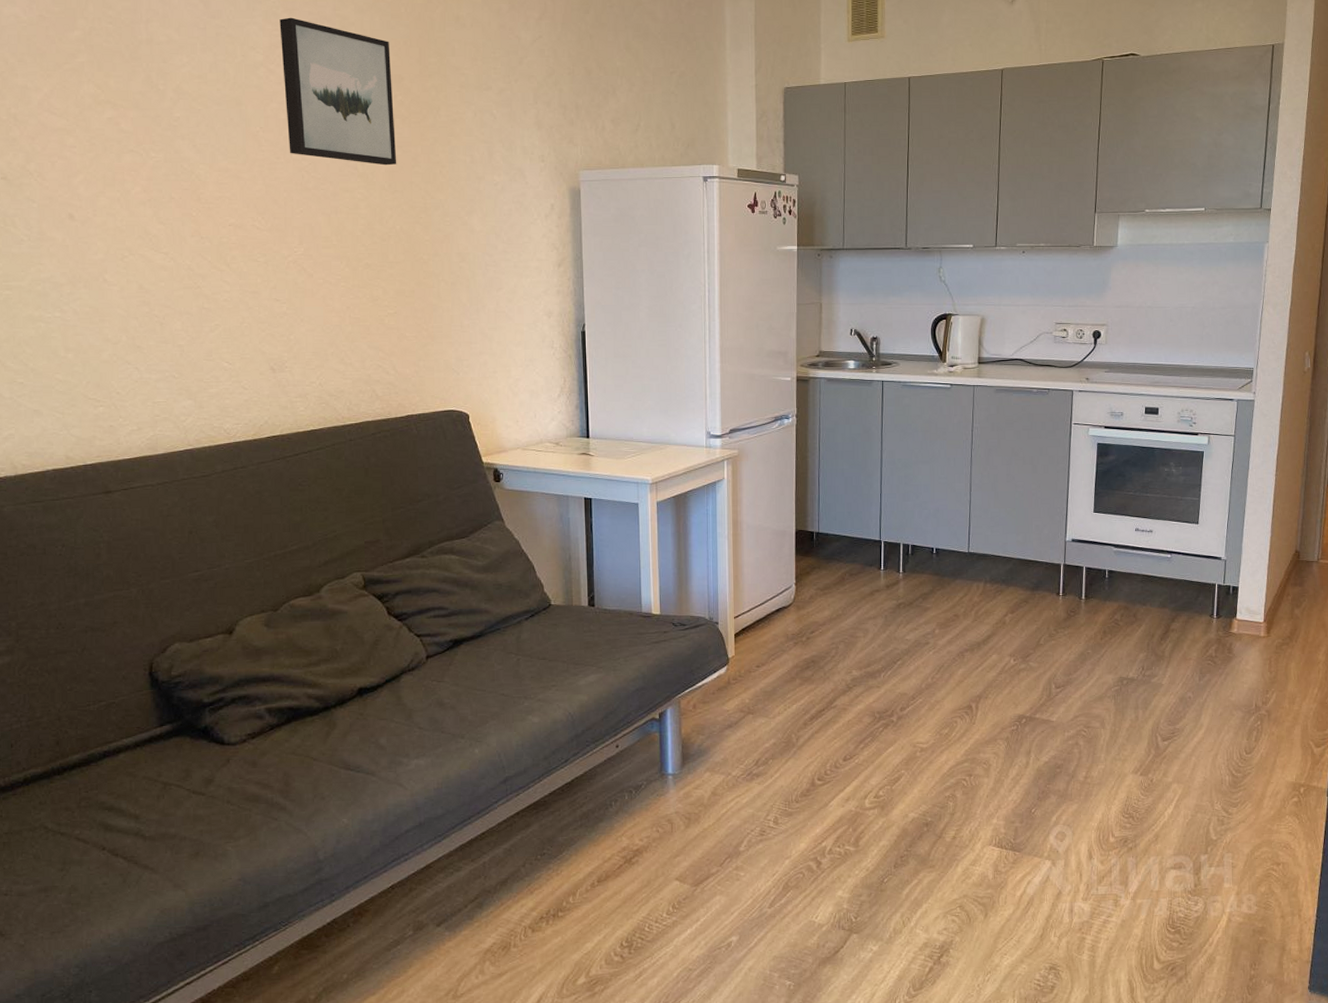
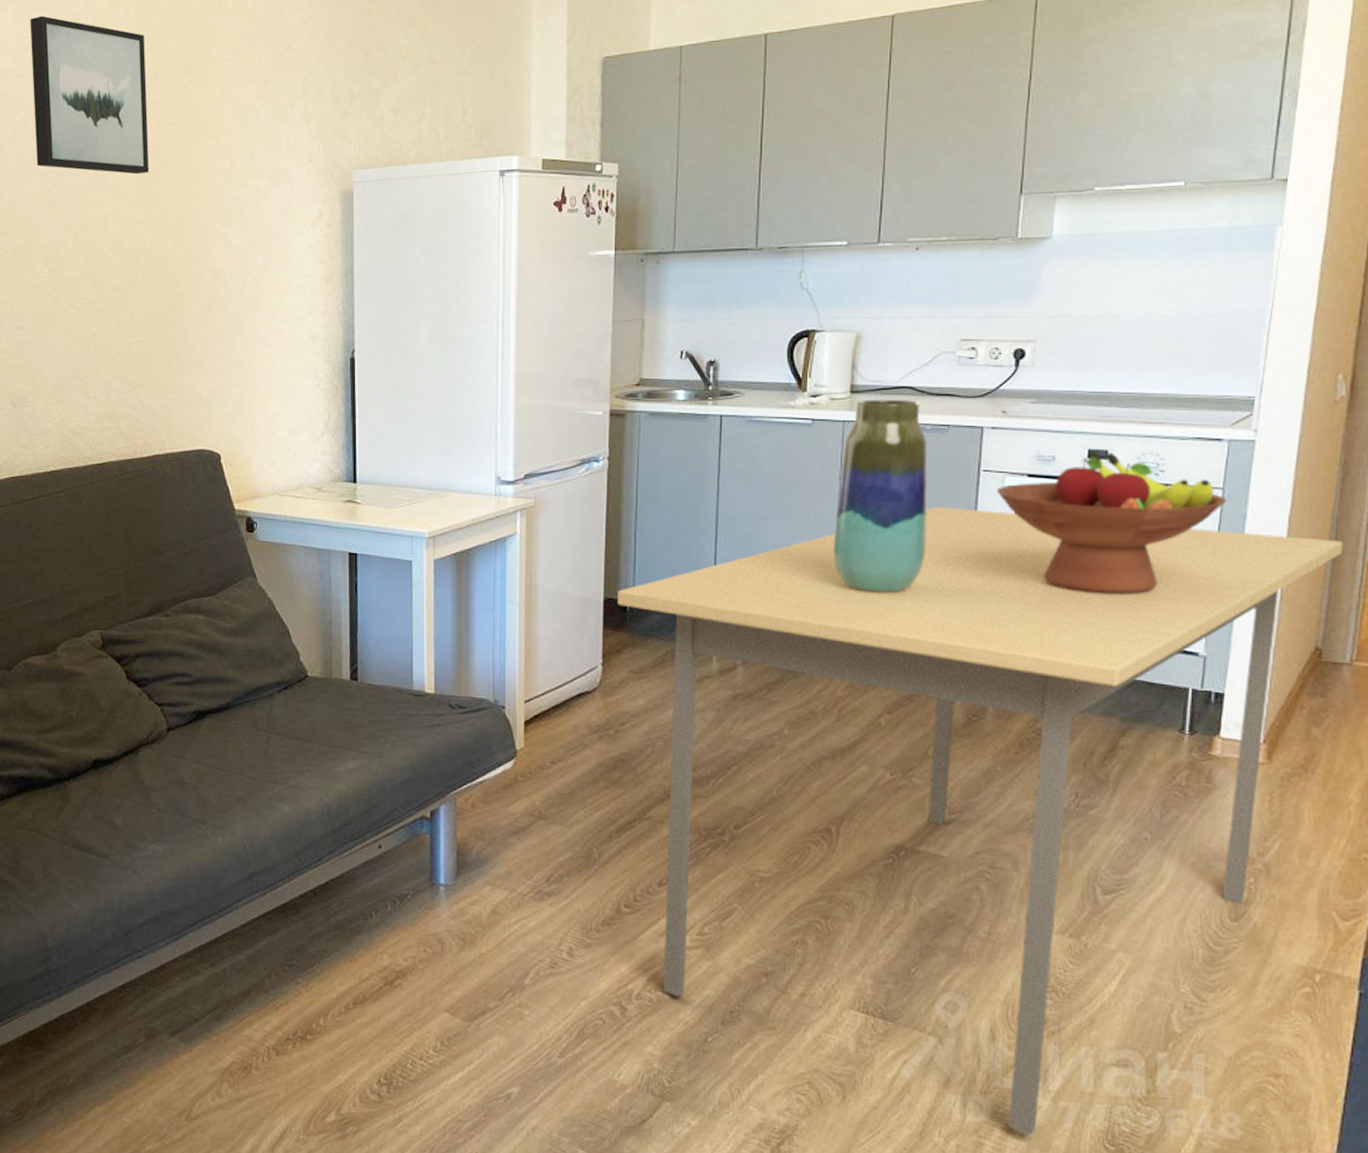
dining table: none [806,452,1312,929] -> present [618,507,1344,1137]
vase: none [968,368,1035,519] -> present [833,399,928,592]
fruit bowl: none [1083,408,1238,516] -> present [996,451,1227,594]

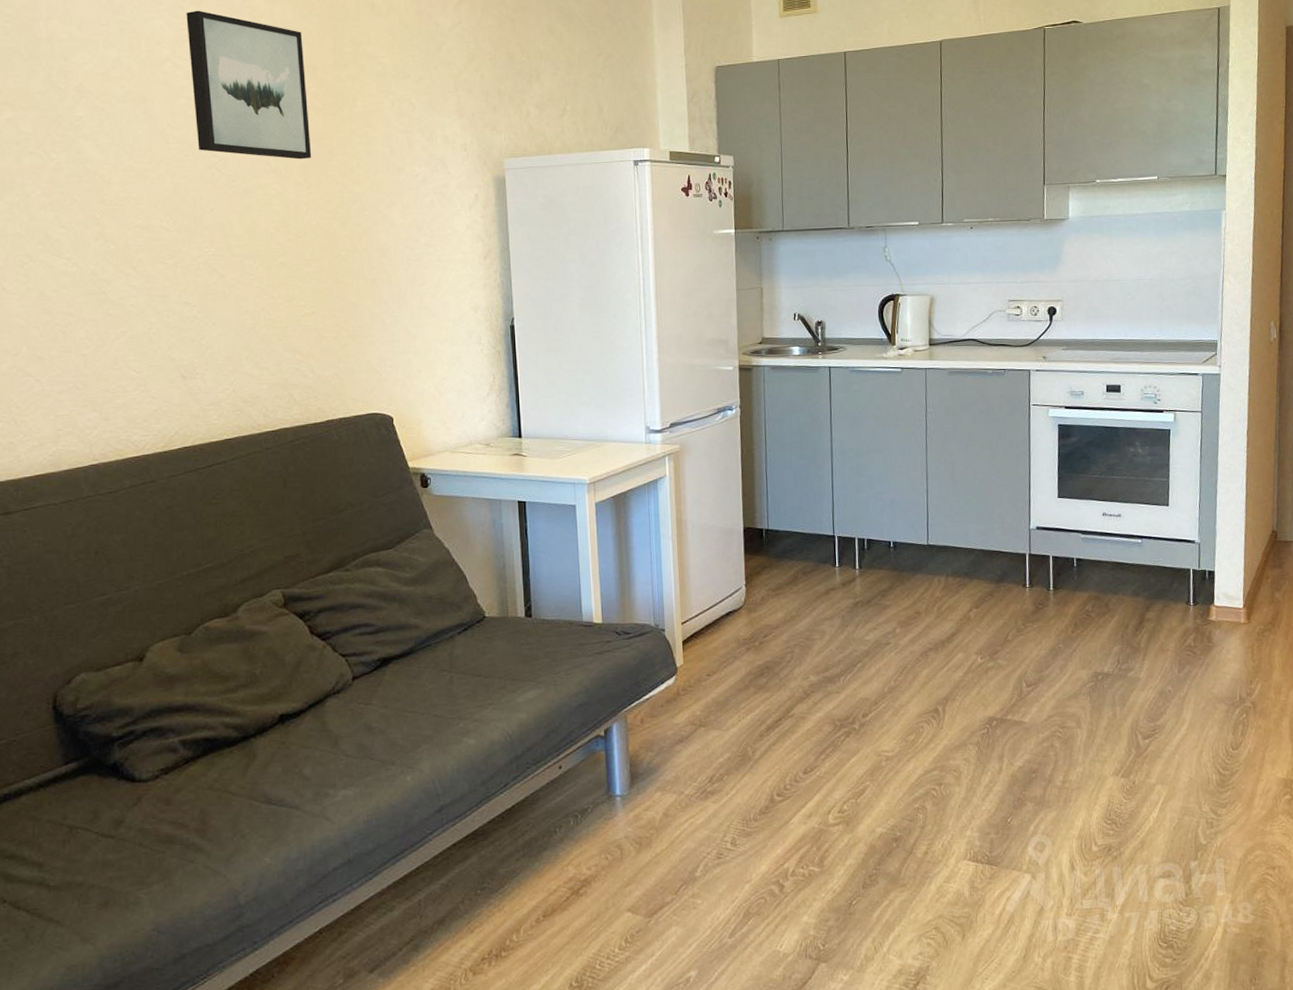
dining table: present [618,507,1344,1137] -> none [755,435,1285,946]
vase: present [833,399,928,592] -> none [924,349,995,509]
fruit bowl: present [996,451,1227,594] -> none [1043,386,1205,499]

